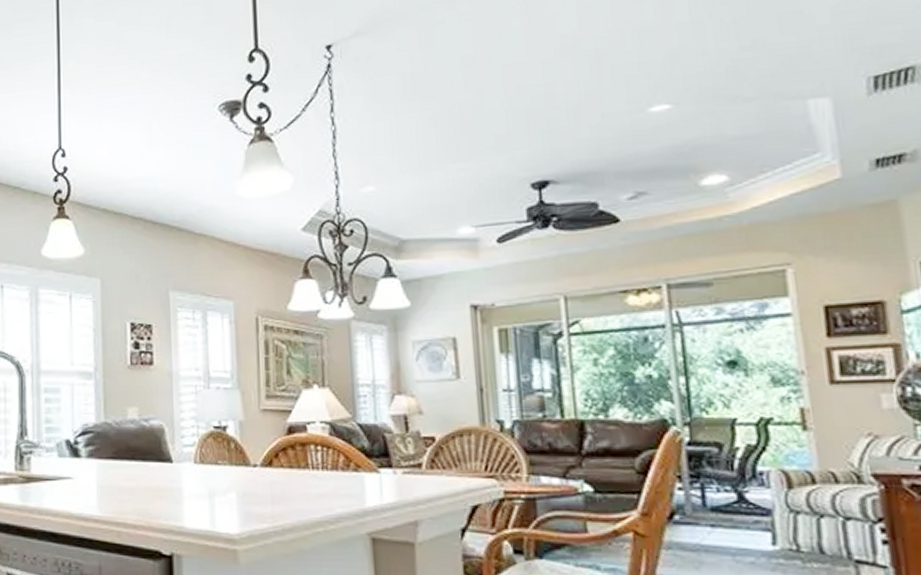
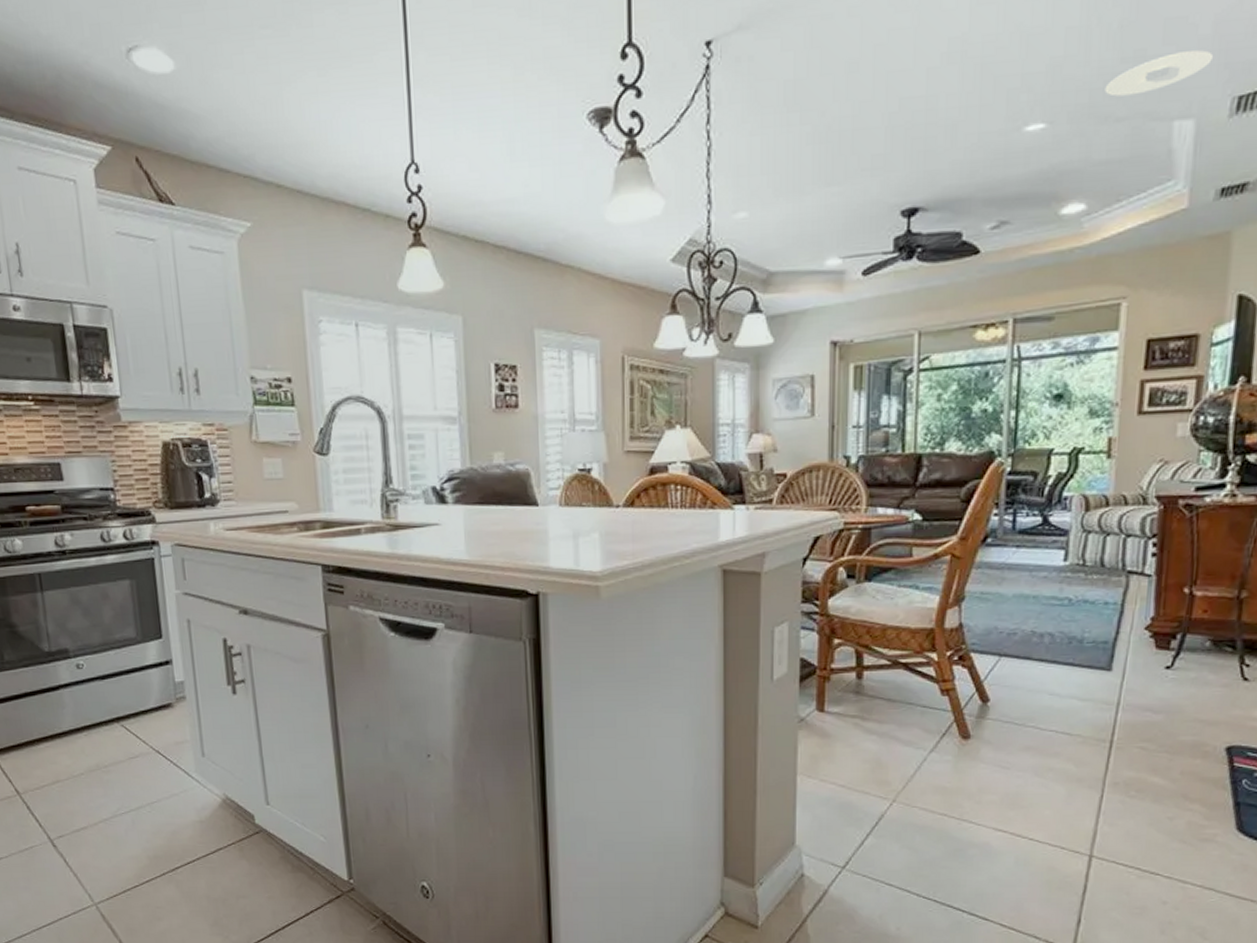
recessed light: none [727,37,838,80] -> present [1104,50,1214,97]

